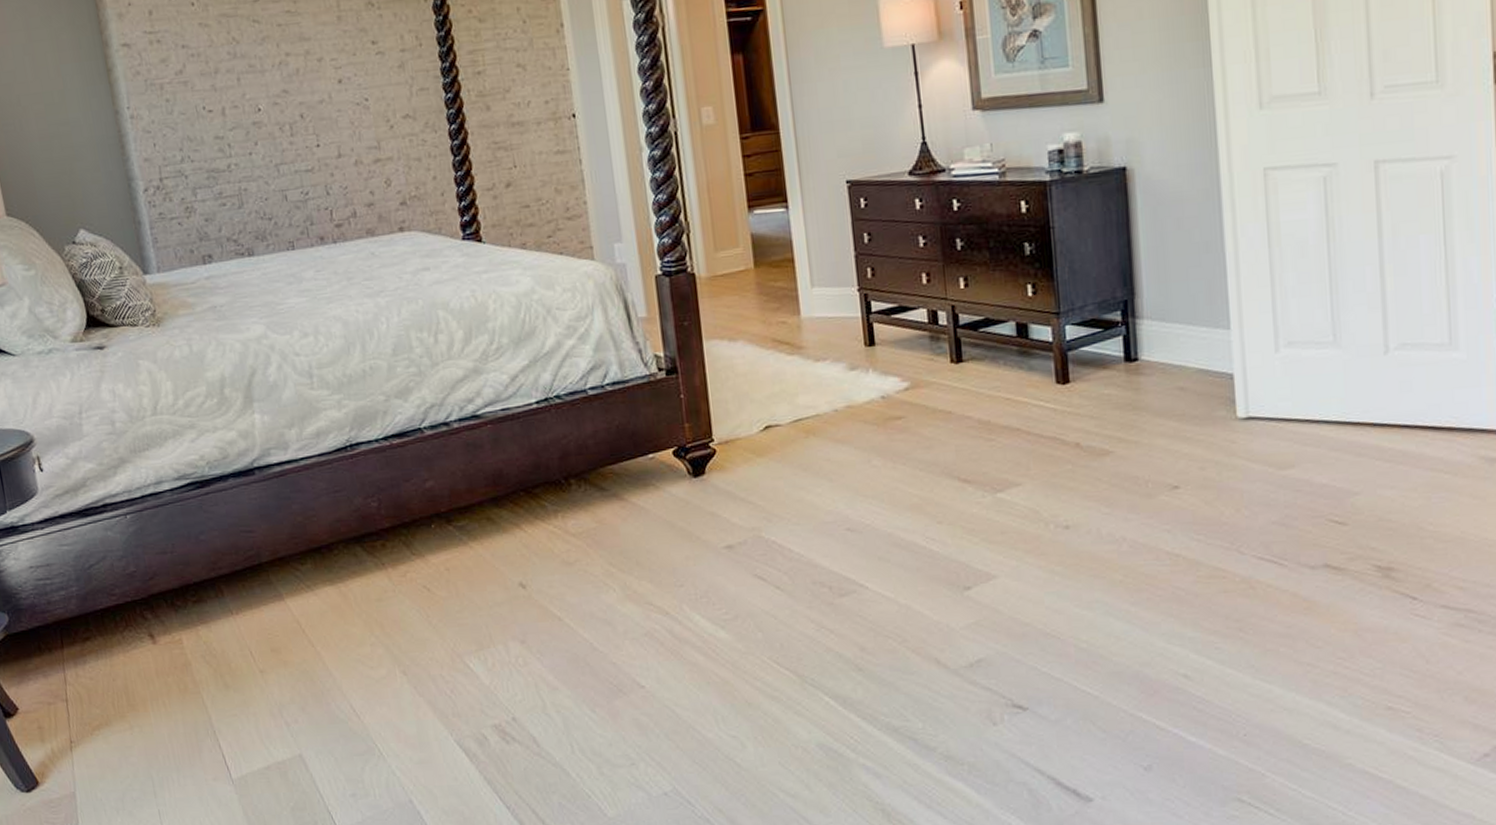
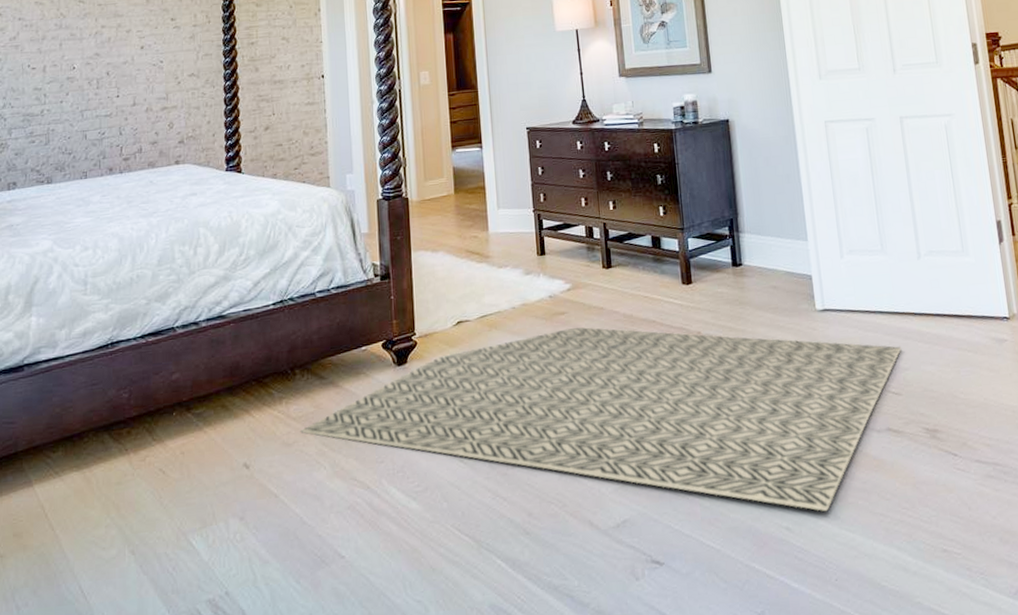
rug: none [582,434,1352,658] -> present [300,327,902,511]

